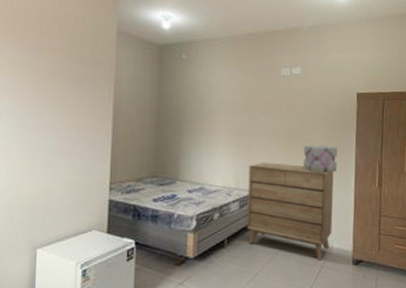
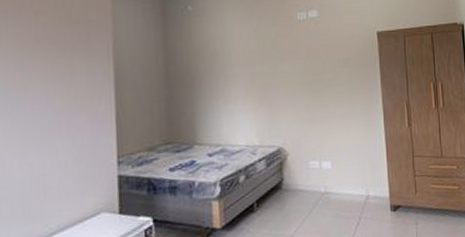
dresser: present [246,162,334,261] -> none [272,113,367,213]
decorative cube: present [303,144,338,173] -> none [328,89,365,119]

